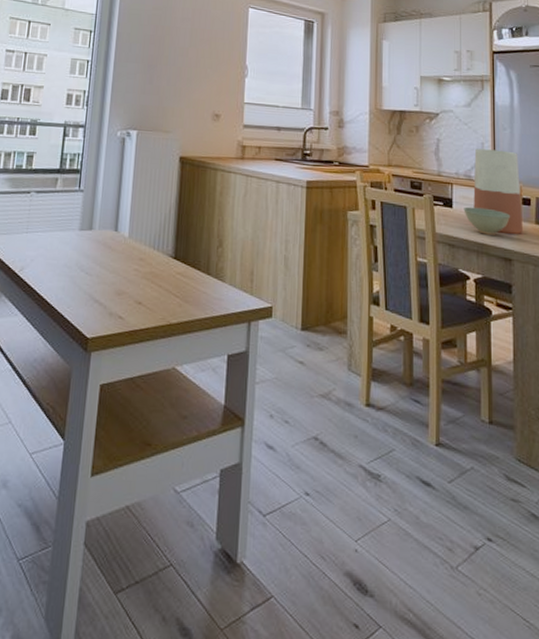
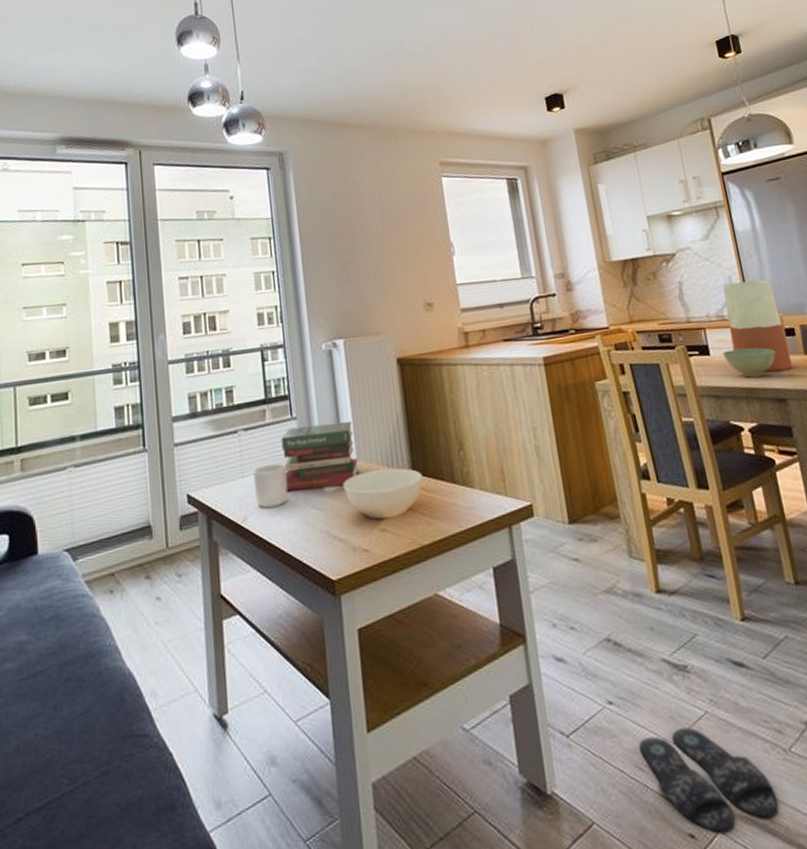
mug: none [34,225,67,265] -> present [252,462,288,508]
books: none [62,198,130,258] -> present [281,421,360,492]
bowl: none [112,249,182,294] -> present [343,467,423,520]
slippers: none [325,528,437,630] -> present [639,727,778,833]

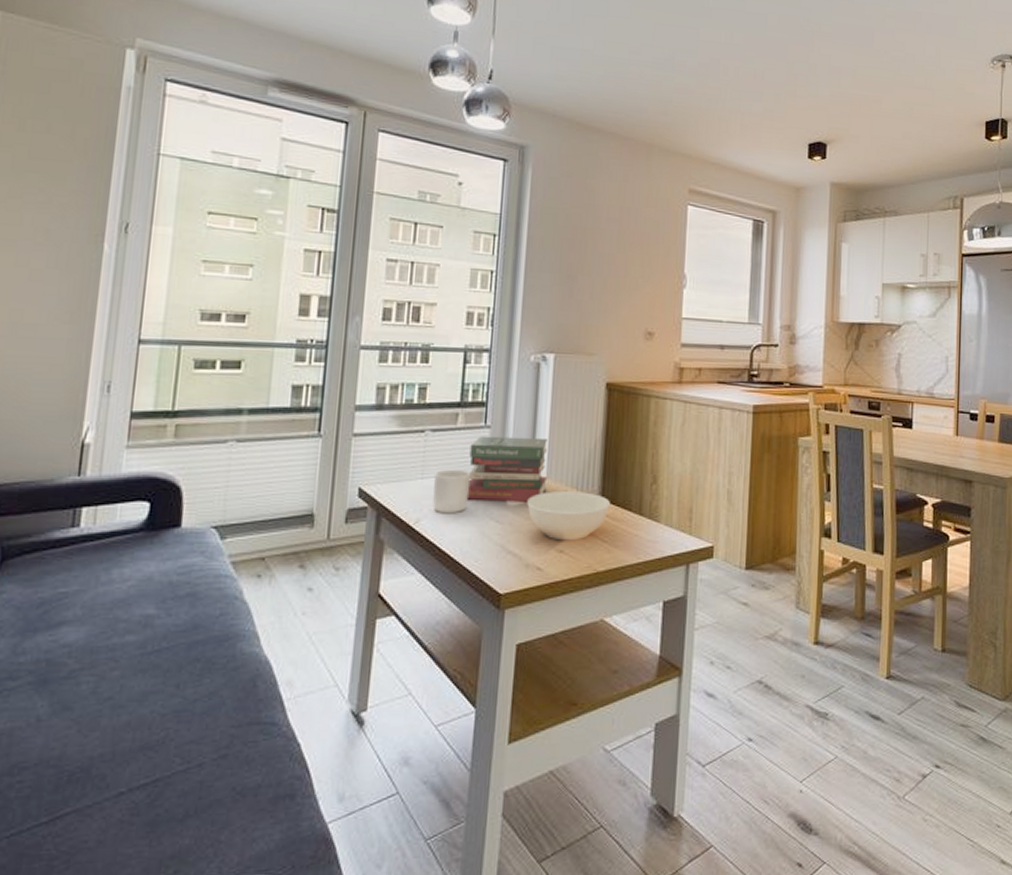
slippers: present [639,727,778,833] -> none [768,768,882,865]
bowl: present [722,347,776,378] -> none [924,426,972,456]
vase: present [723,280,792,373] -> none [935,363,985,455]

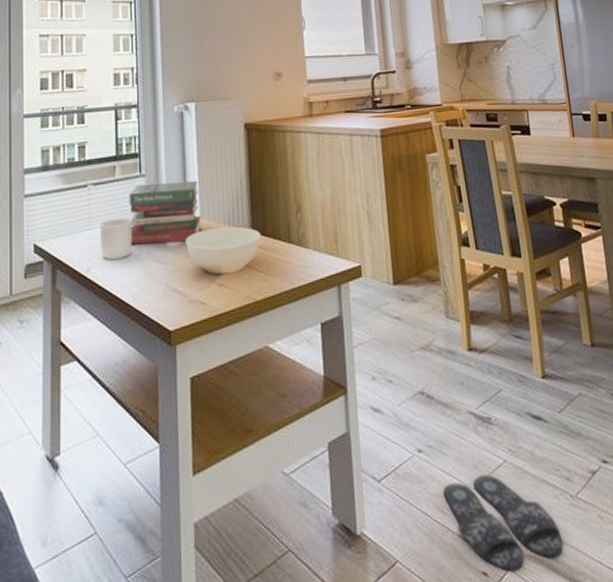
slippers: none [768,768,882,865] -> present [443,474,563,571]

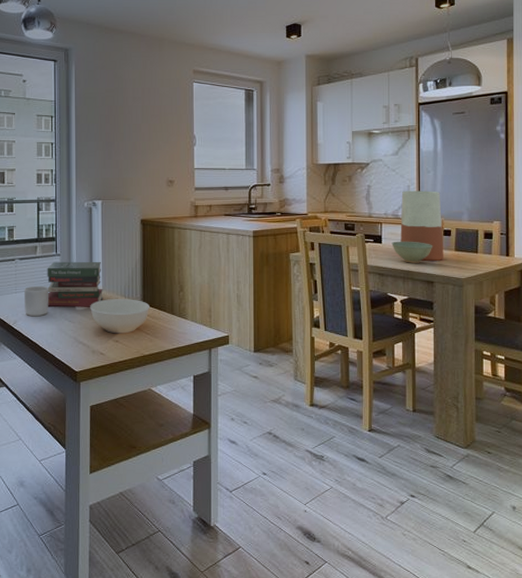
slippers: present [443,474,563,571] -> none [280,495,370,564]
bowl: none [541,130,588,157] -> present [391,241,432,263]
vase: none [546,68,602,154] -> present [400,191,443,262]

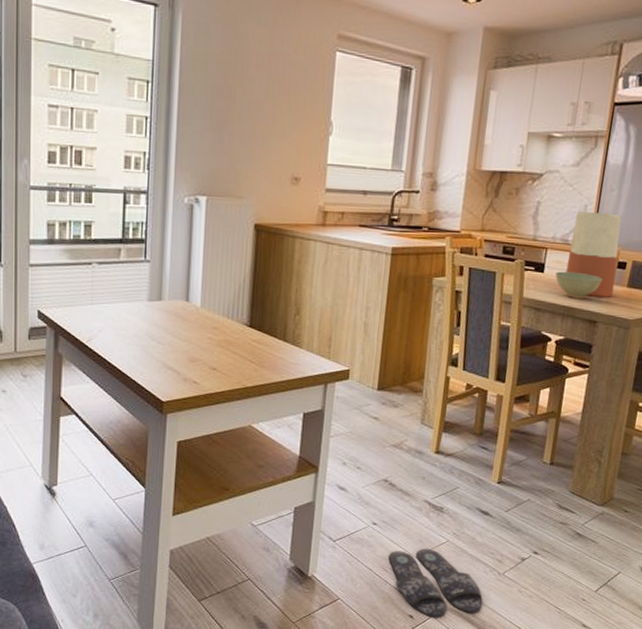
mug: present [23,285,49,317] -> none [101,296,134,335]
books: present [47,261,103,307] -> none [131,269,202,327]
bowl: present [90,299,150,334] -> none [184,318,257,361]
slippers: none [280,495,370,564] -> present [388,548,483,618]

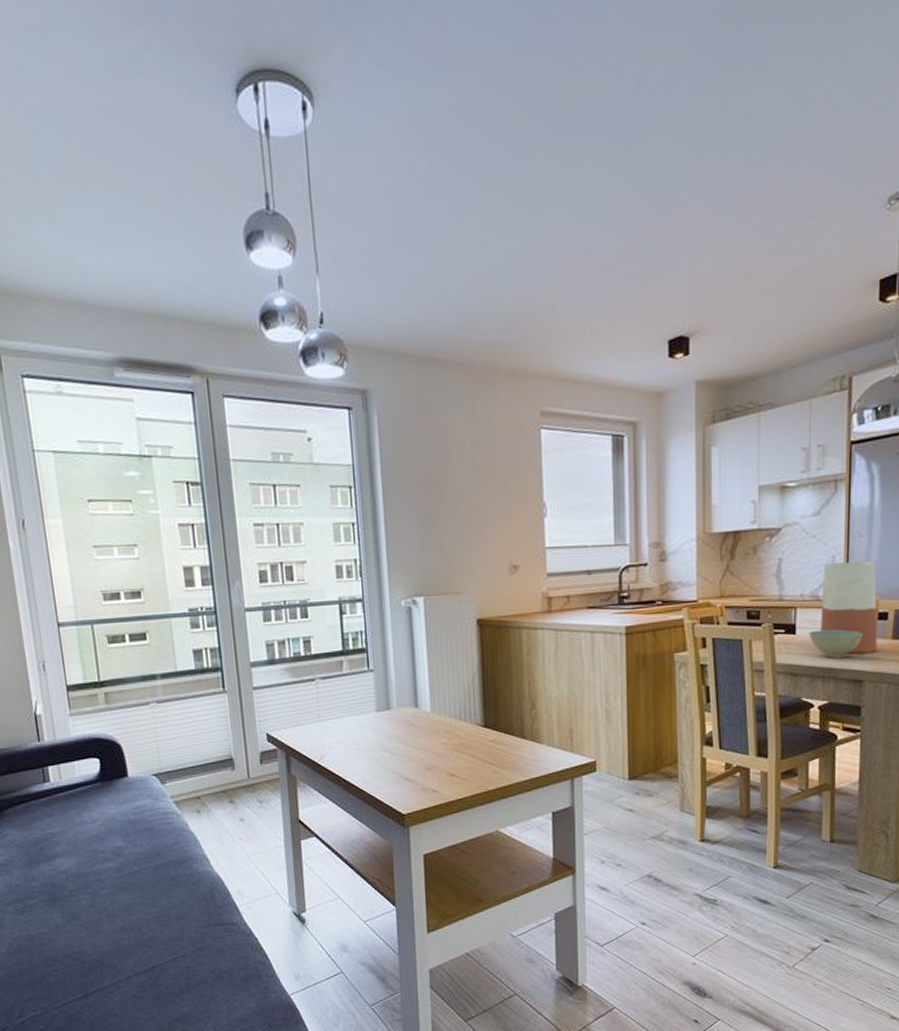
slippers: present [388,548,483,618] -> none [663,945,773,1021]

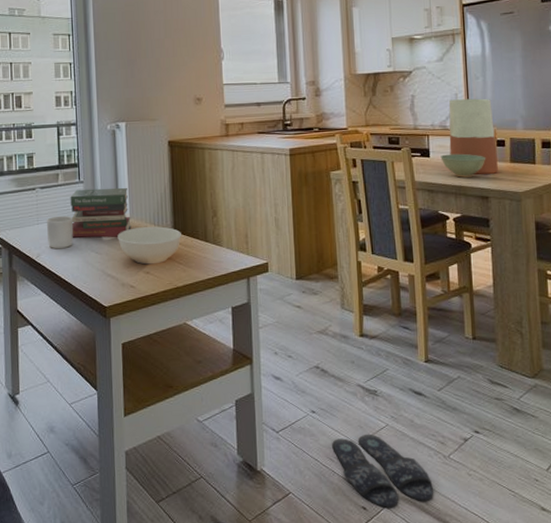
mug: none [329,710,364,750] -> present [46,215,74,249]
books: none [358,676,433,736] -> present [70,187,131,238]
bowl: none [416,721,493,766] -> present [117,226,182,265]
slippers: none [663,945,773,1021] -> present [332,433,433,509]

